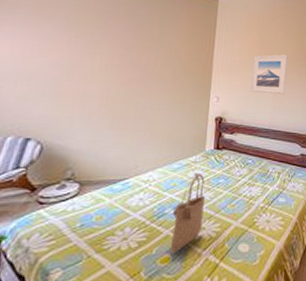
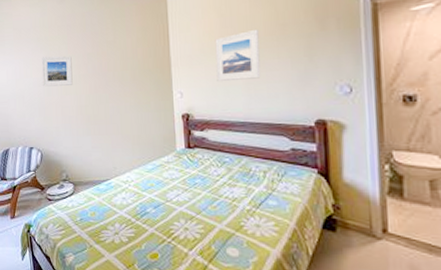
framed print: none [61,37,107,74] -> present [42,56,73,87]
tote bag: present [170,172,206,254] -> none [154,173,185,251]

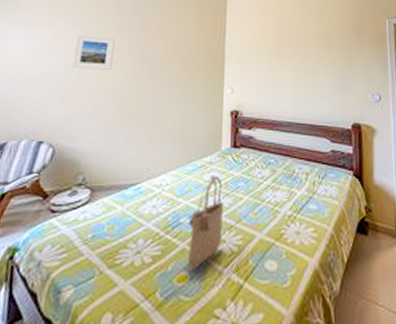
tote bag: none [154,173,185,251] -> present [187,175,225,271]
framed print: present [215,29,261,82] -> none [268,35,308,81]

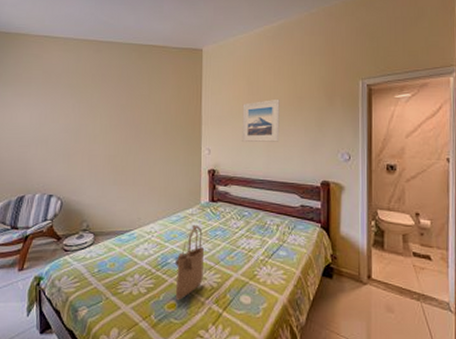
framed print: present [71,35,115,70] -> none [69,103,104,134]
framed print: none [268,35,308,81] -> present [242,98,280,143]

